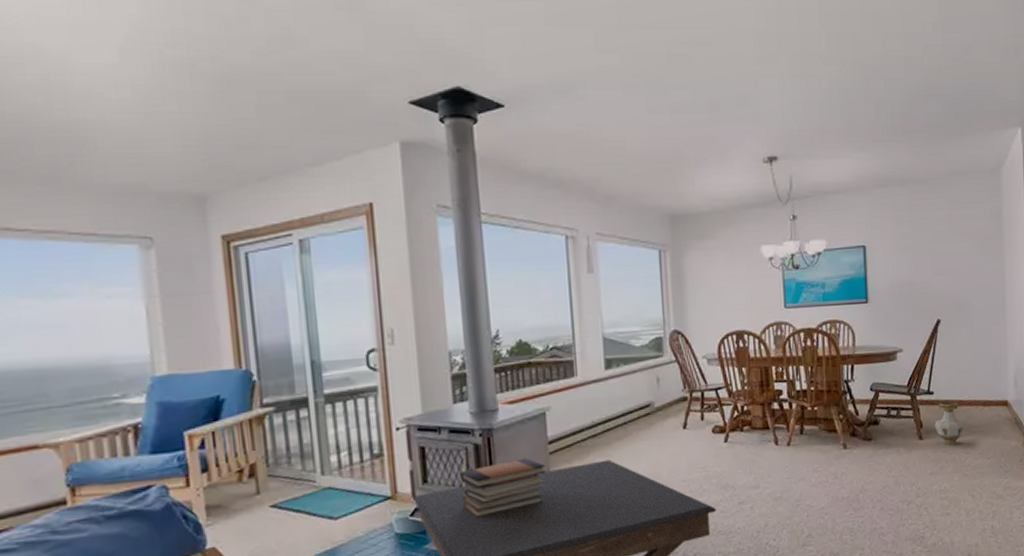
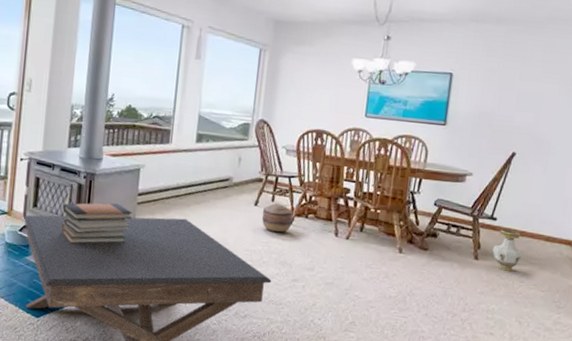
basket: none [694,421,728,454] -> present [262,203,293,233]

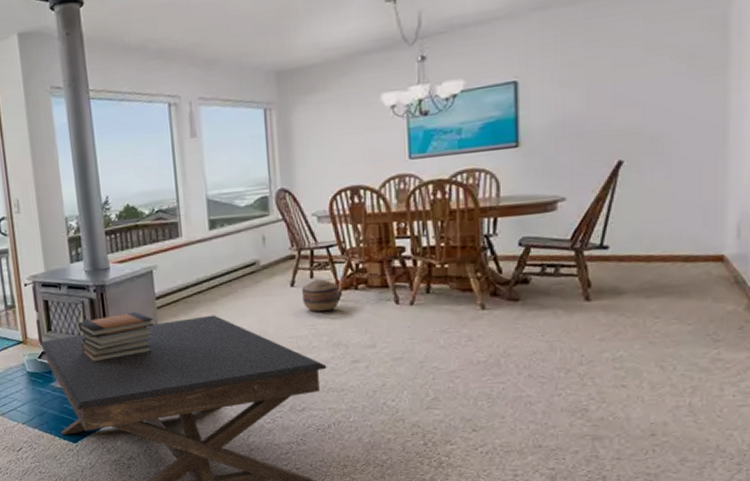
vase: present [492,229,523,272] -> none [608,256,653,308]

